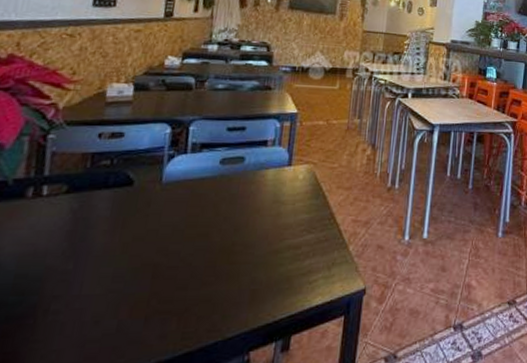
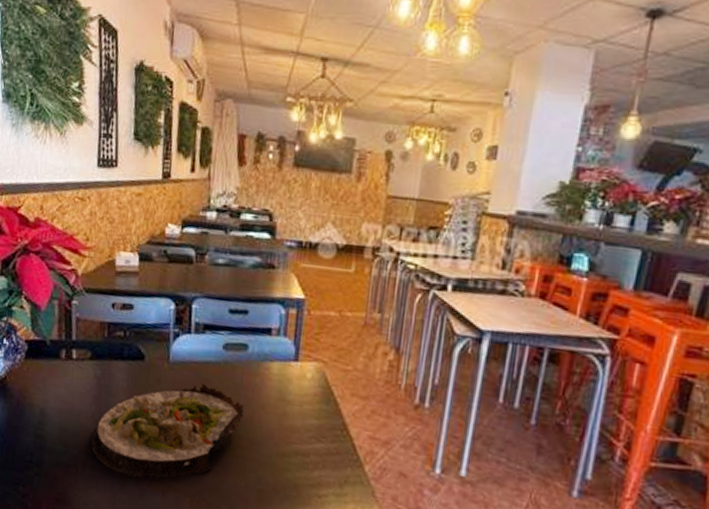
salad plate: none [57,199,240,310] -> present [90,383,245,479]

